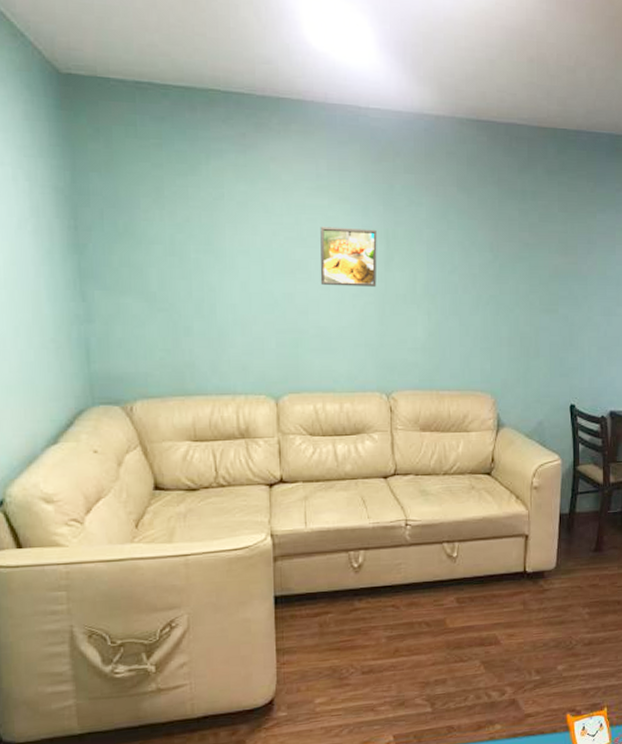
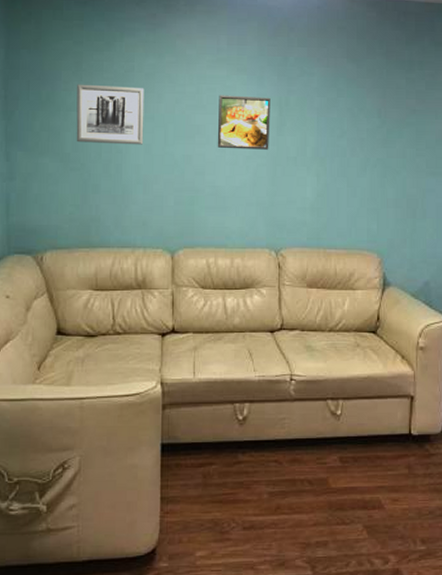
wall art: none [159,213,239,282] -> present [76,84,145,145]

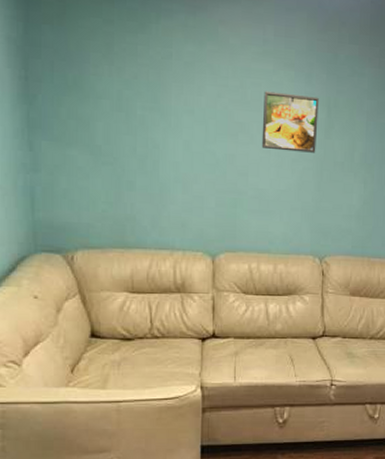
wall art: present [76,84,145,145] -> none [108,68,184,141]

